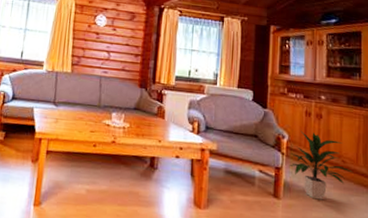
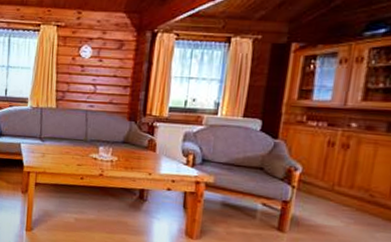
indoor plant: present [289,130,354,200] -> none [299,162,384,235]

